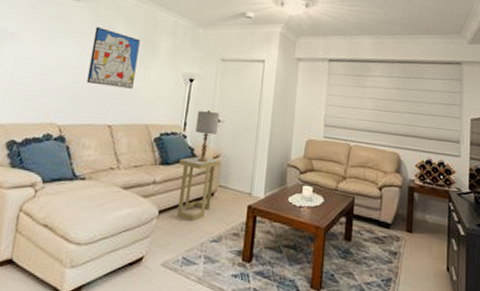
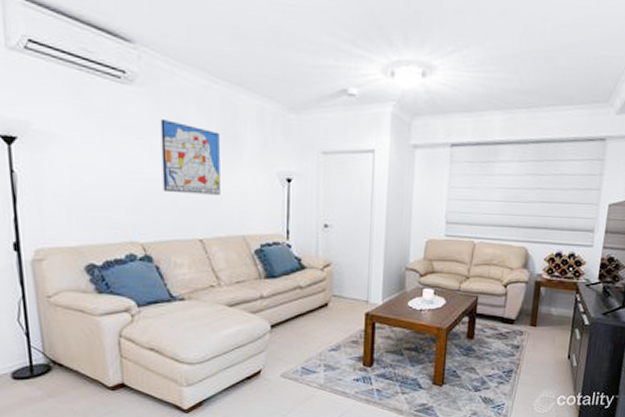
side table: present [176,156,221,221] -> none [286,266,333,333]
lamp: present [195,109,220,163] -> none [300,213,327,273]

